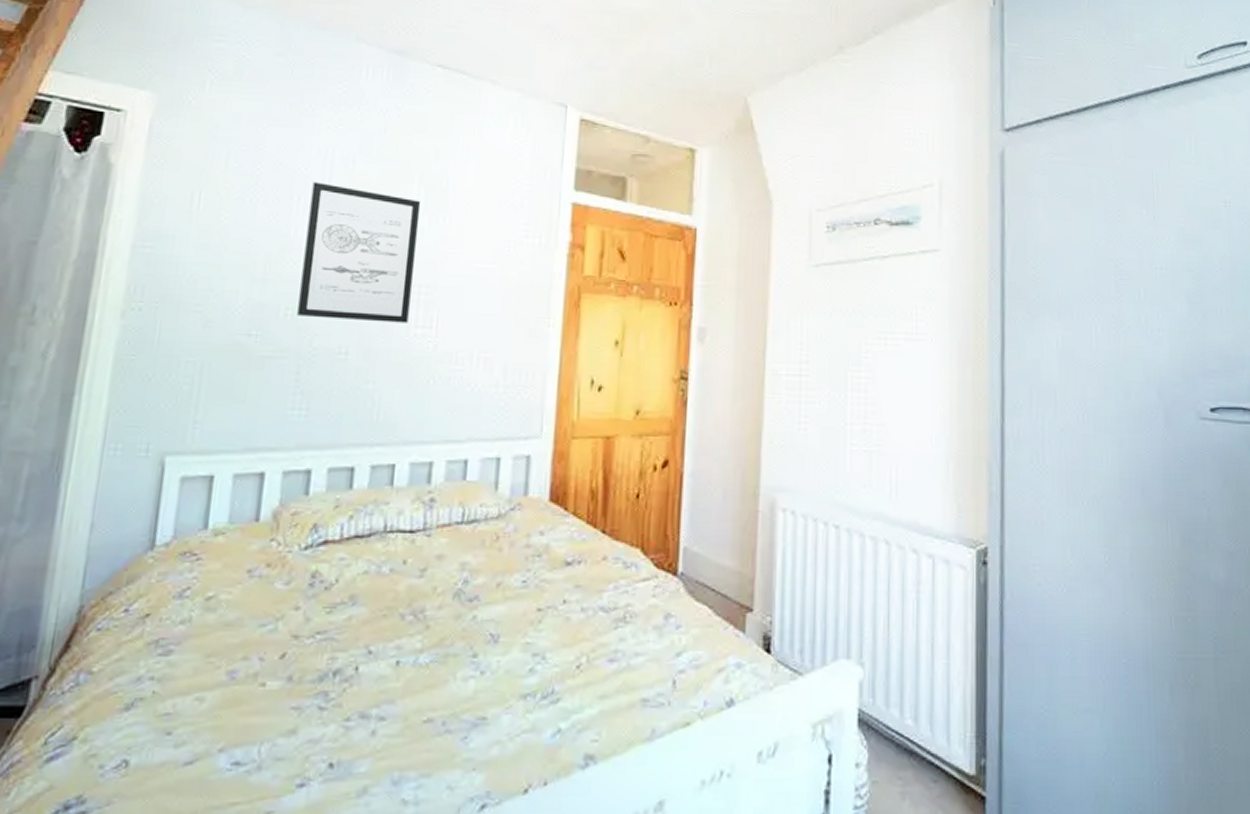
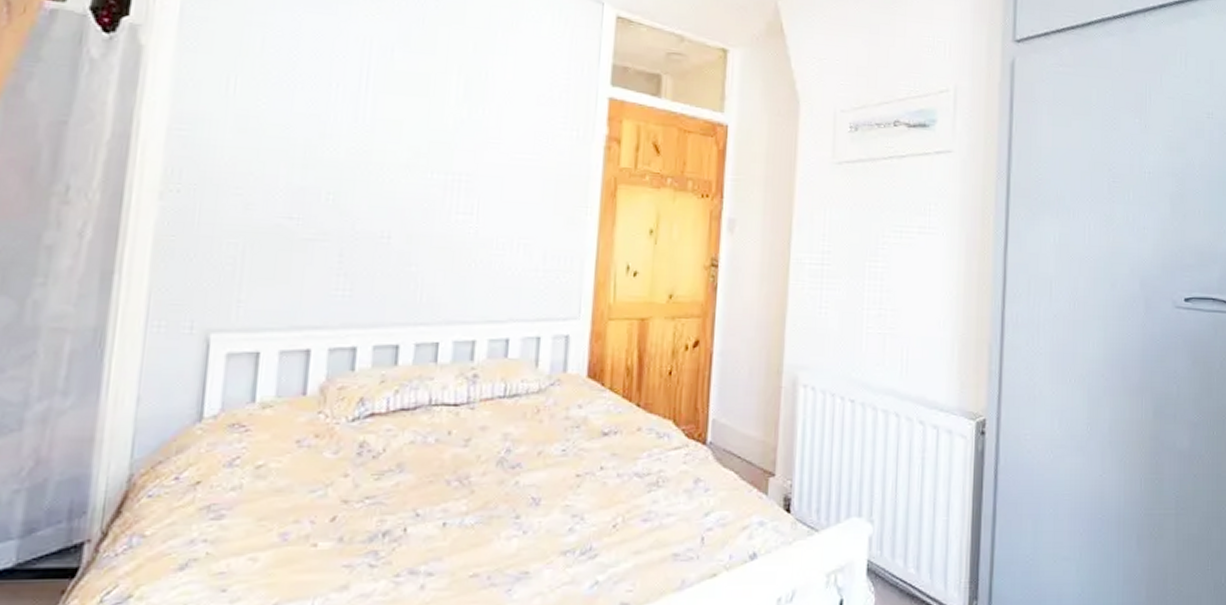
wall art: present [297,182,421,323] -> none [339,70,461,210]

